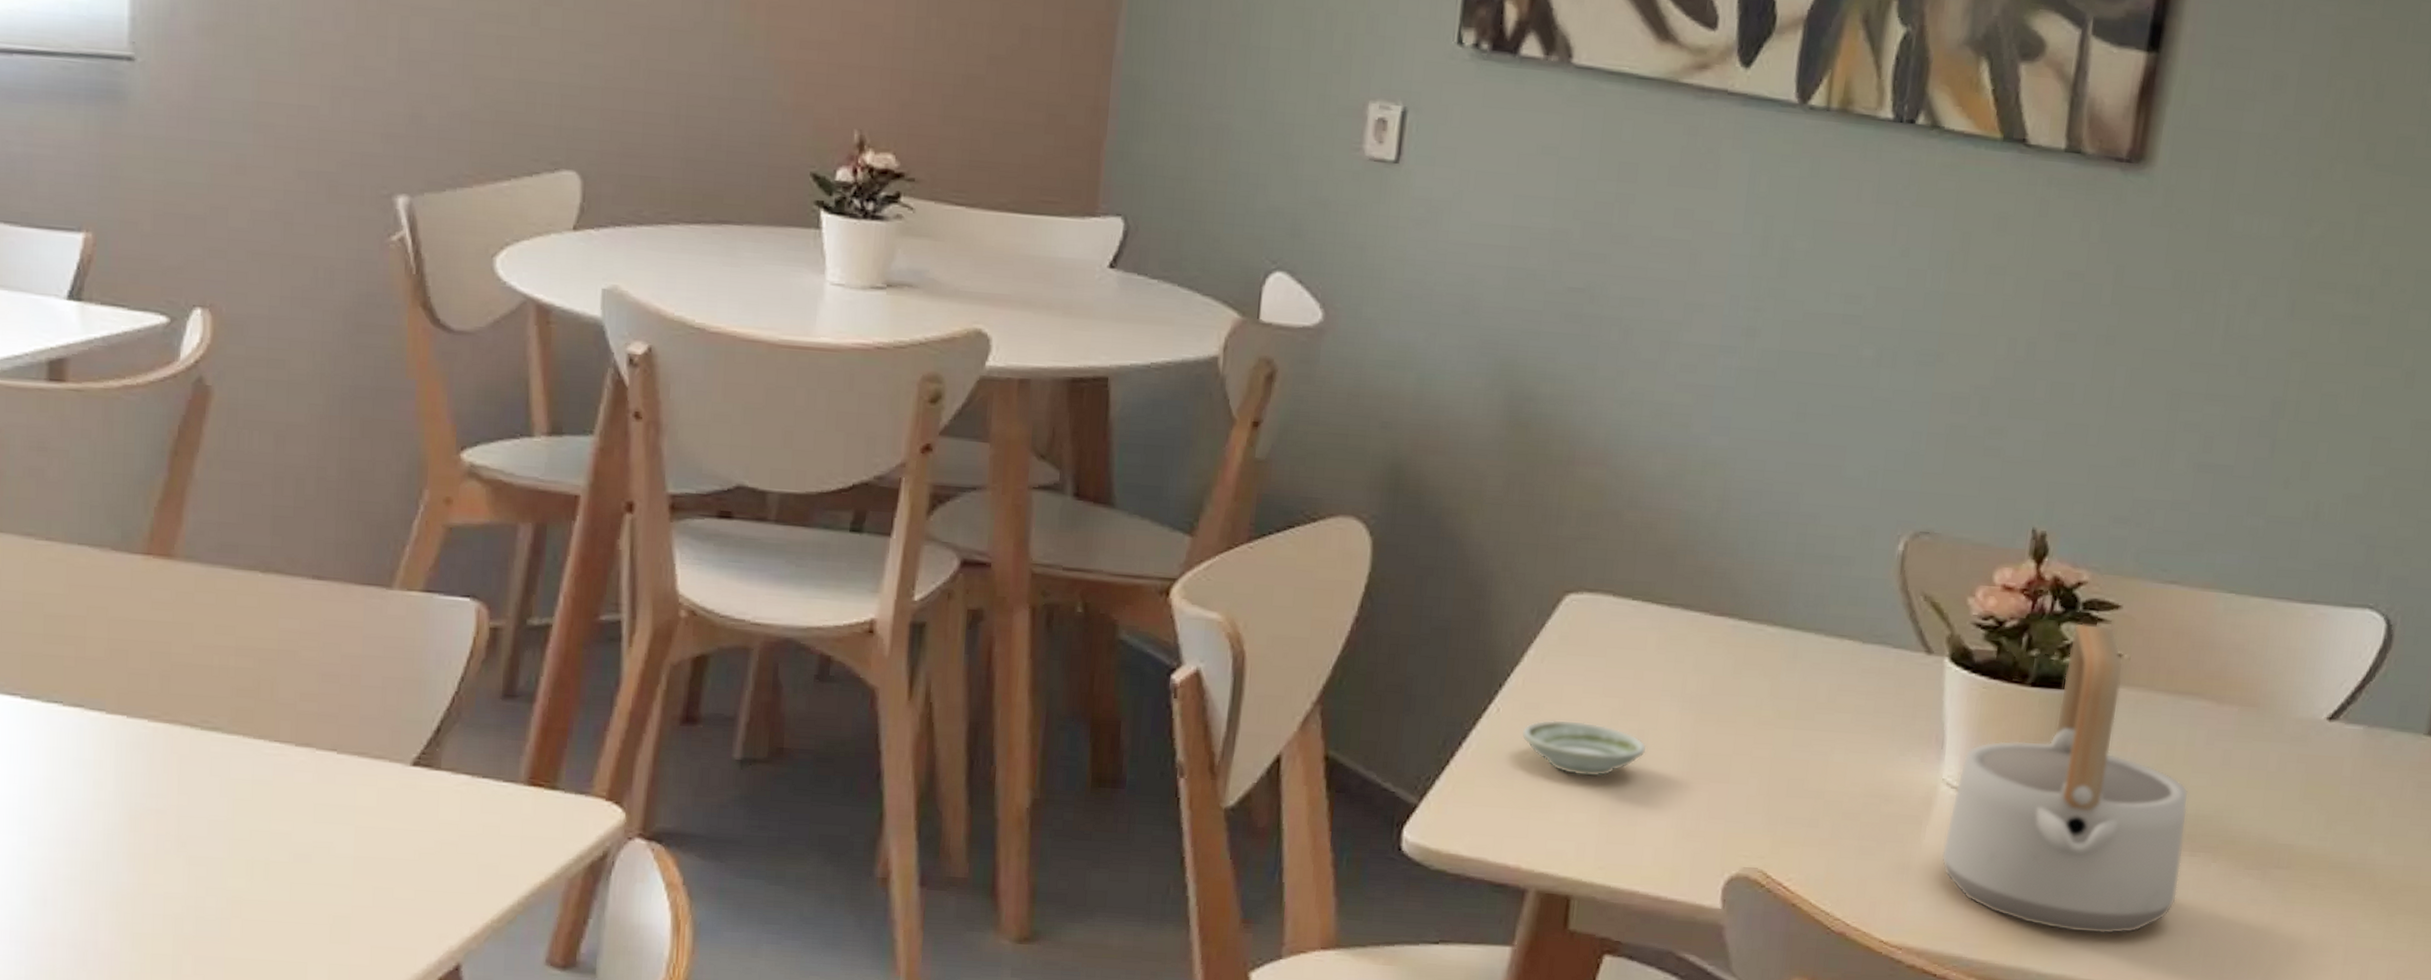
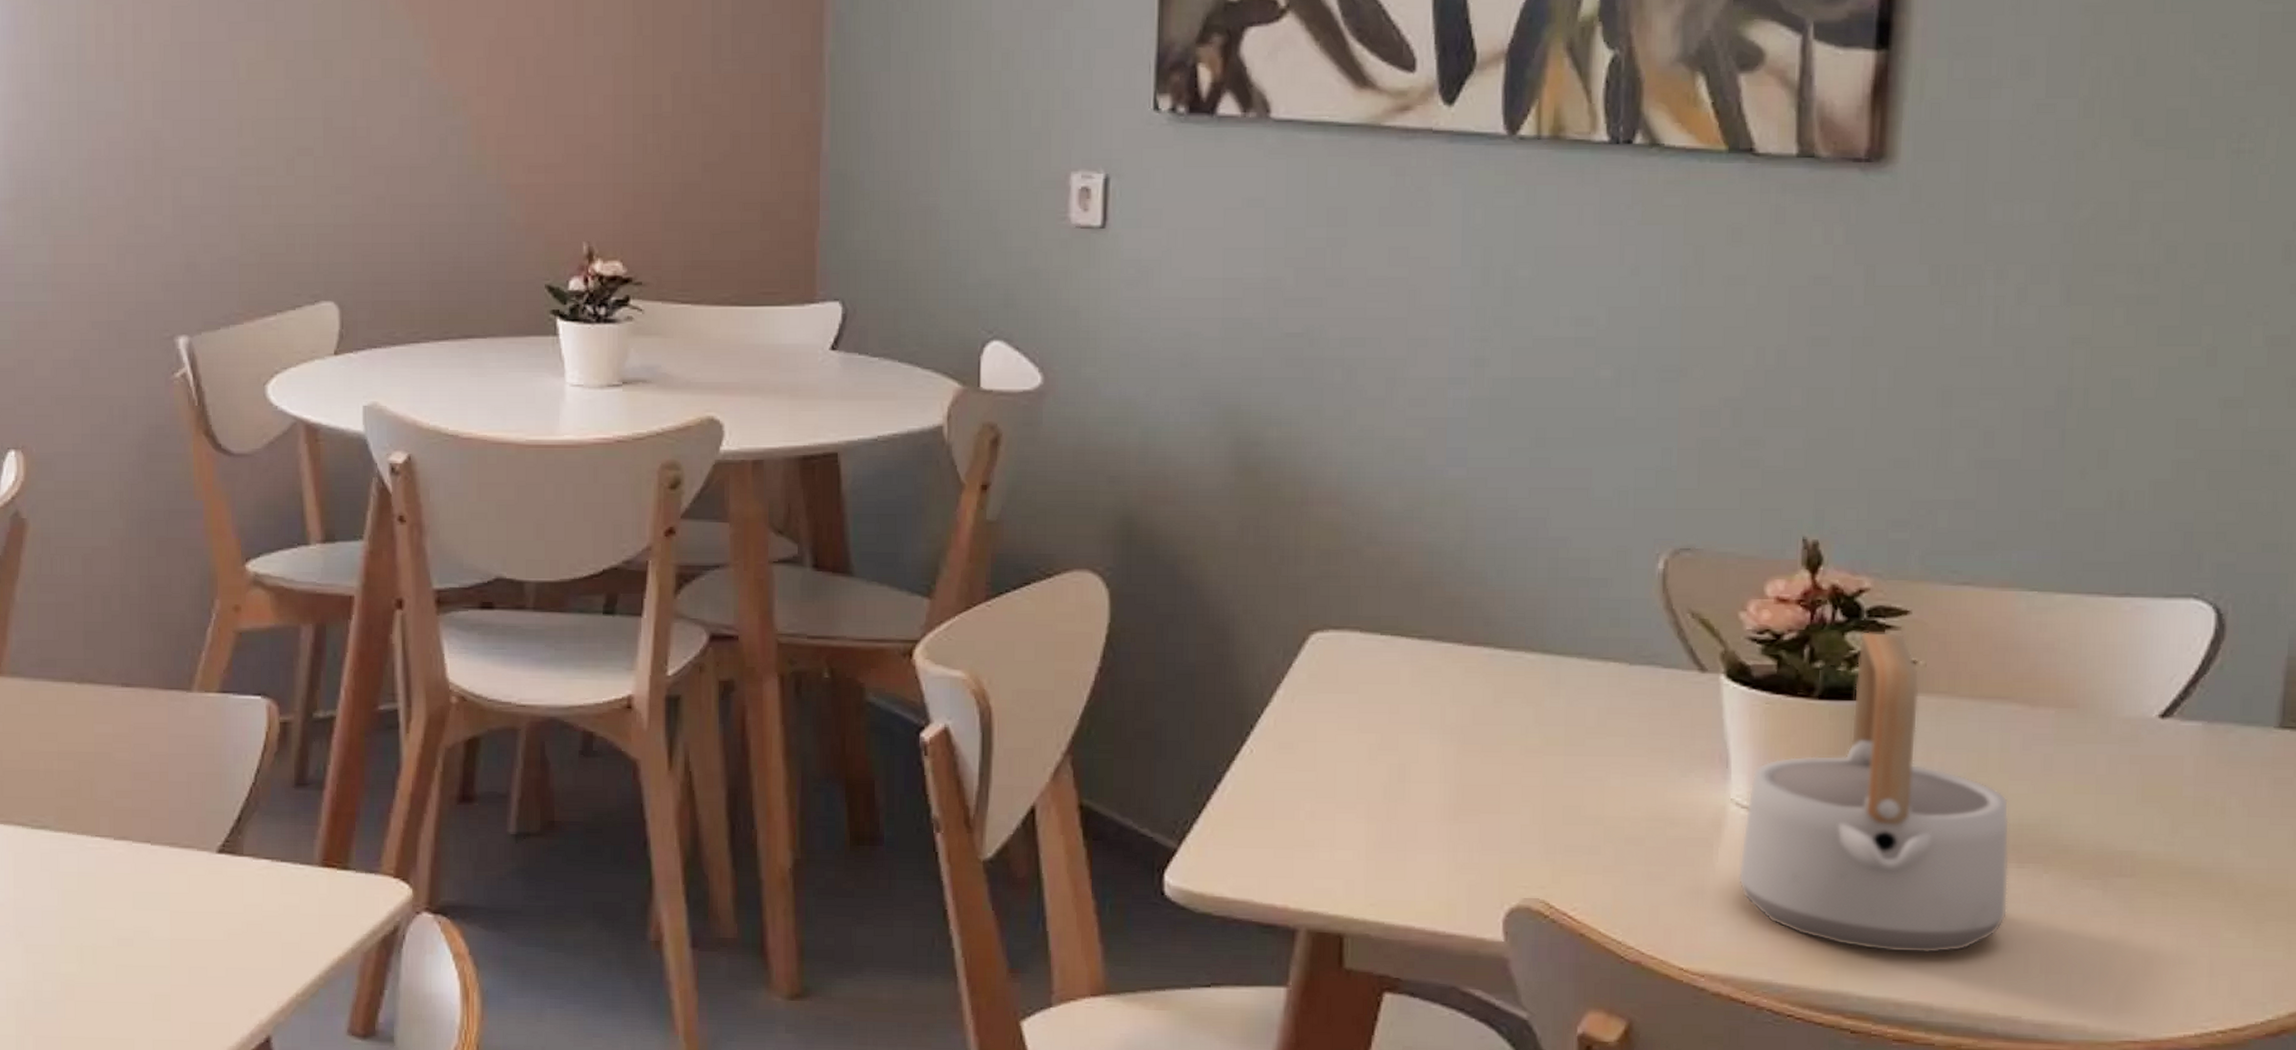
saucer: present [1521,719,1647,777] -> none [1278,757,1409,814]

